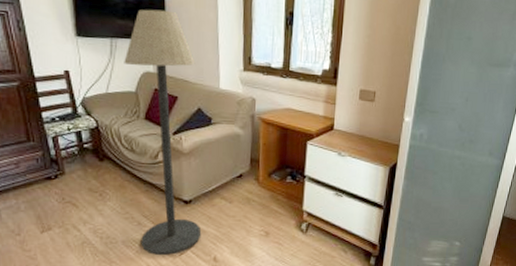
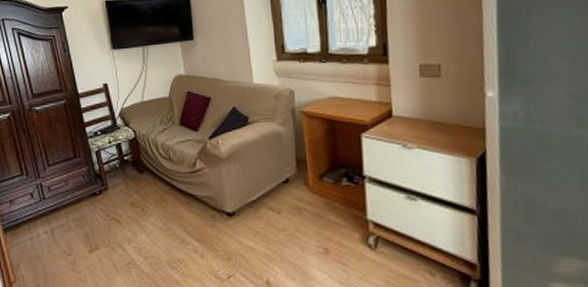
floor lamp: present [124,9,202,256] -> none [156,10,250,279]

